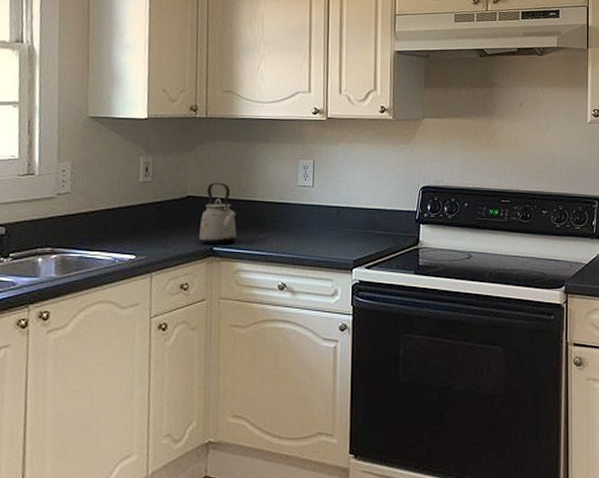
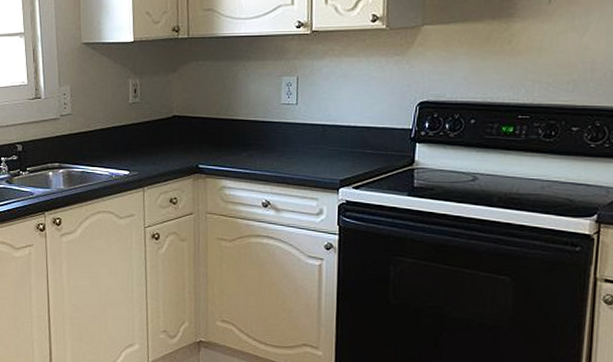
kettle: present [199,183,238,245] -> none [186,103,221,162]

